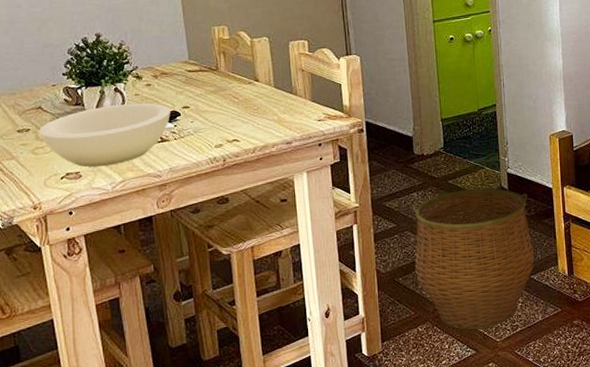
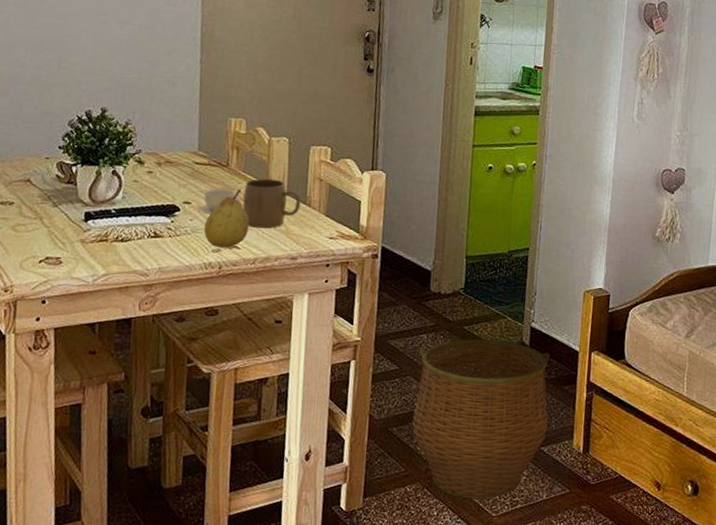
bowl: present [39,103,171,167] -> none [23,189,171,255]
teacup: none [197,90,234,114] -> present [198,188,241,213]
fruit: none [204,89,245,143] -> present [203,189,249,248]
mug: none [235,75,288,121] -> present [242,178,301,229]

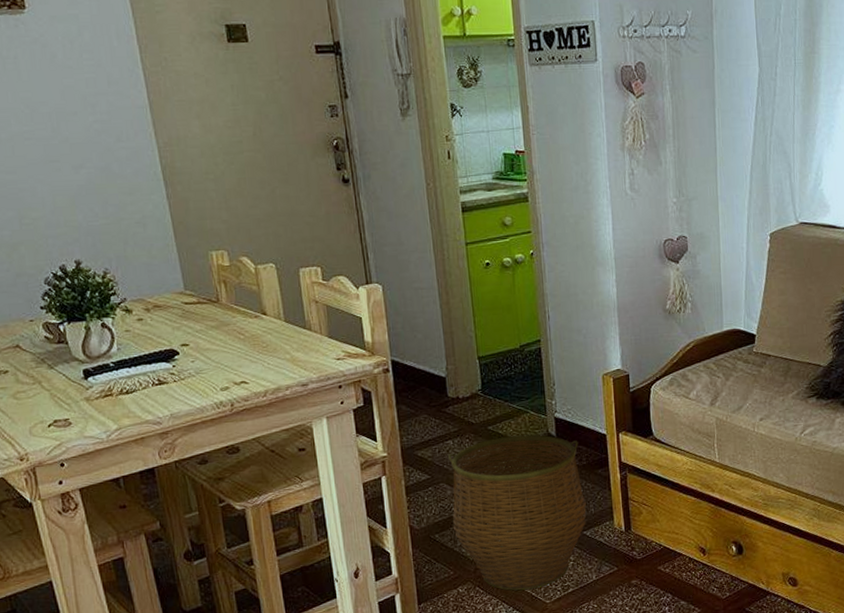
teacup: present [198,188,241,213] -> none [197,325,239,352]
fruit: present [203,189,249,248] -> none [207,323,253,385]
mug: present [242,178,301,229] -> none [240,307,301,360]

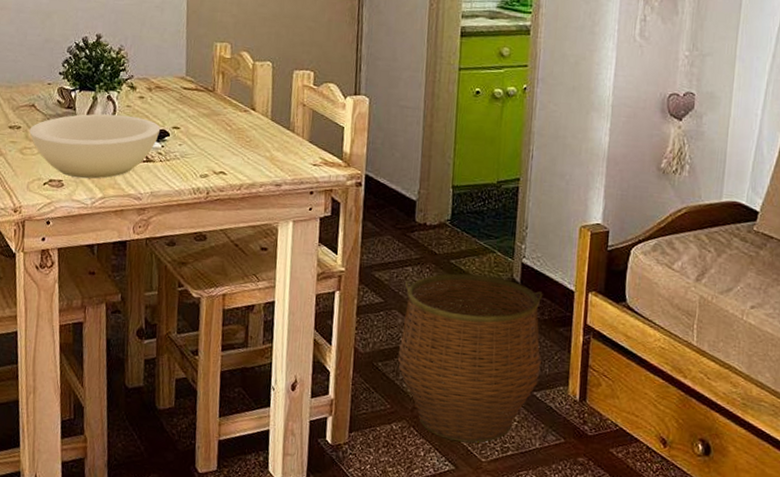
bowl: none [19,340,168,413] -> present [29,113,161,179]

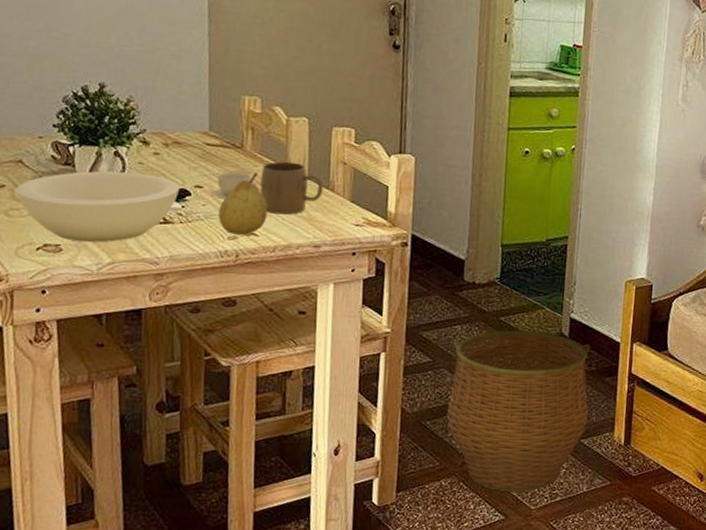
teacup: none [187,114,227,138] -> present [211,172,258,198]
fruit: none [192,114,235,173] -> present [218,173,268,235]
mug: none [228,103,285,154] -> present [260,161,324,215]

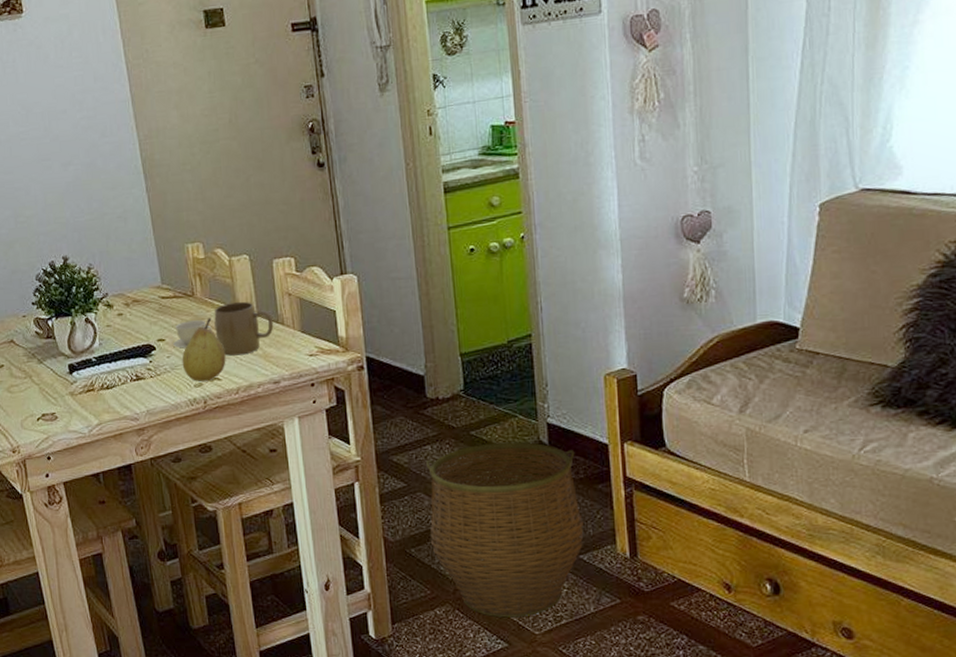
bowl: present [16,171,181,242] -> none [13,335,146,407]

